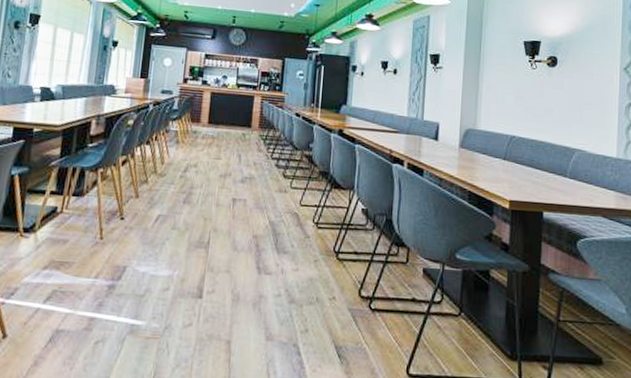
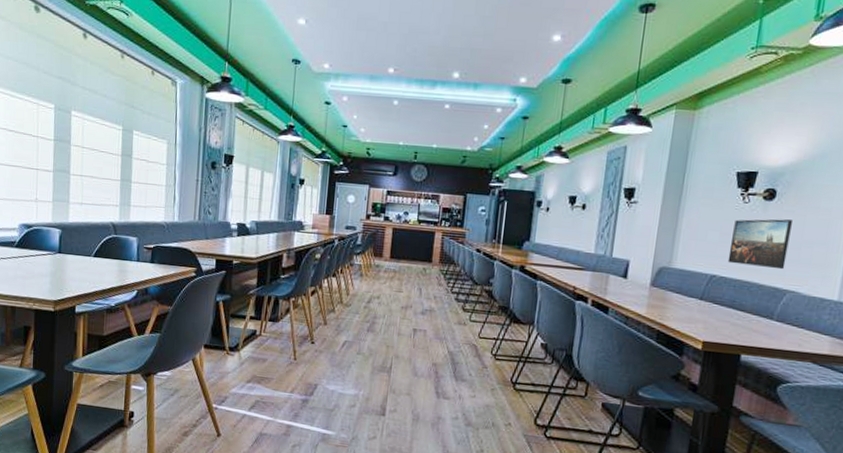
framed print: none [524,83,572,130] -> present [727,219,792,270]

